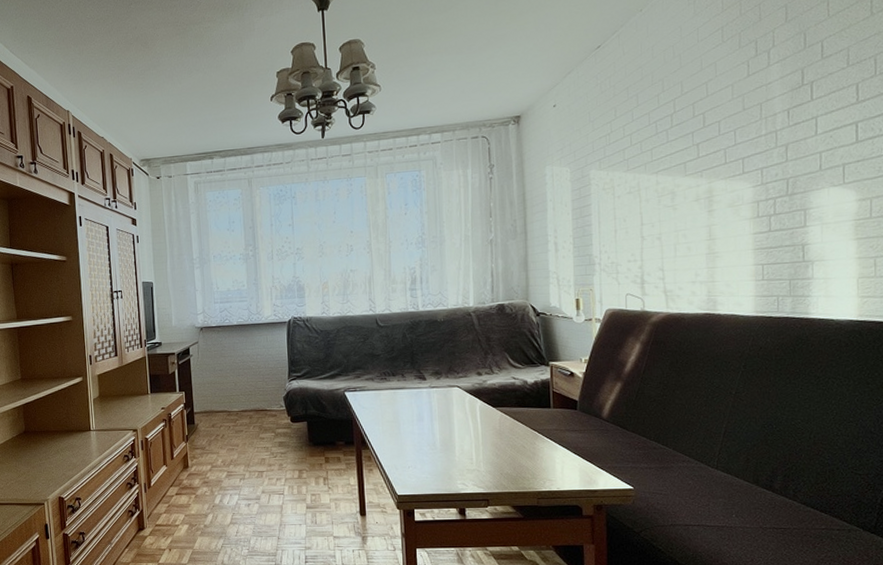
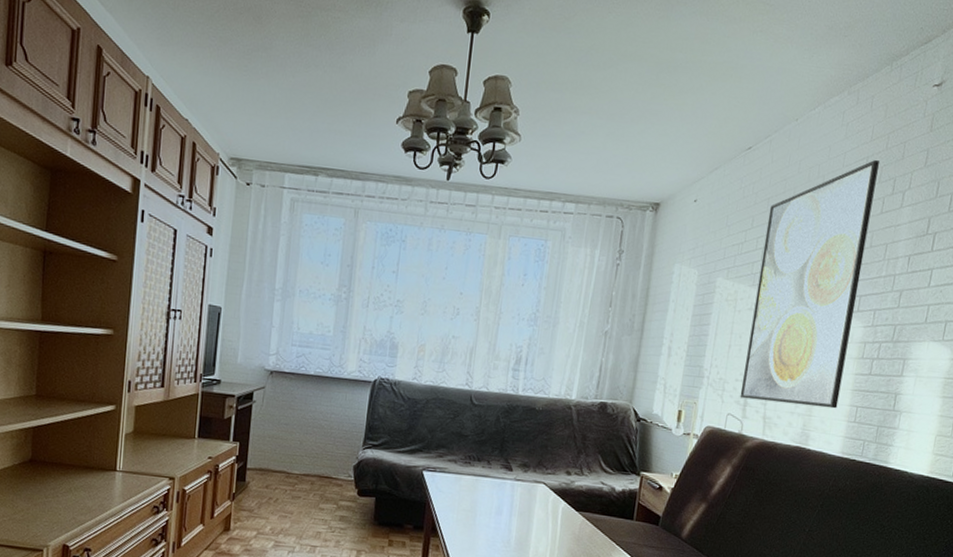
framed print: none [630,28,741,277] -> present [740,160,880,409]

